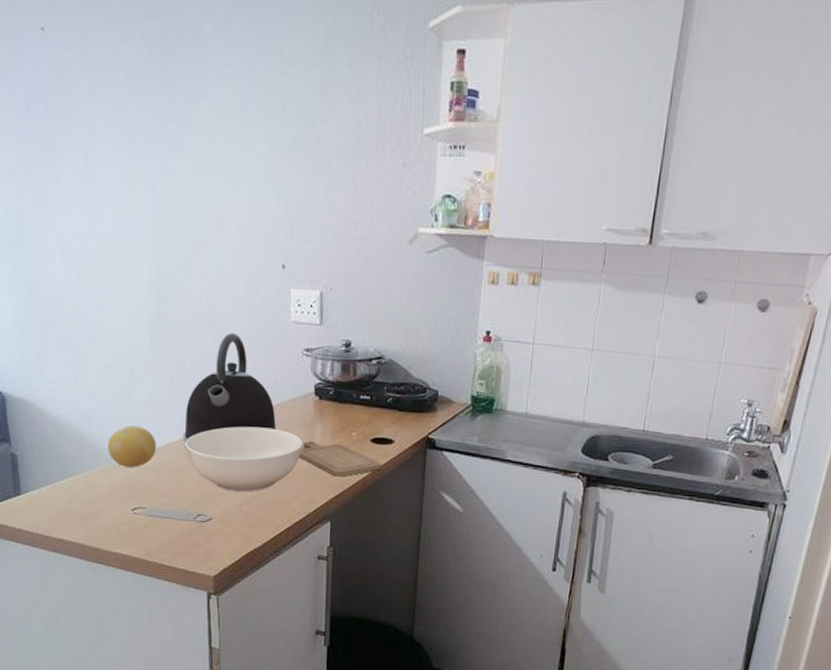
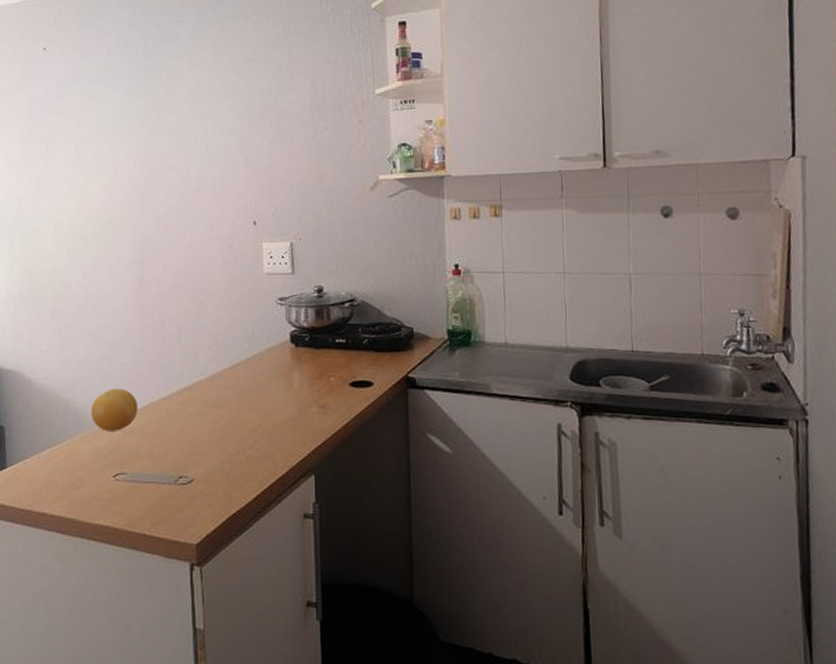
kettle: present [183,332,276,448] -> none [163,289,254,407]
bowl: present [184,426,303,492] -> none [165,379,282,449]
chopping board: present [298,441,382,477] -> none [278,390,363,425]

